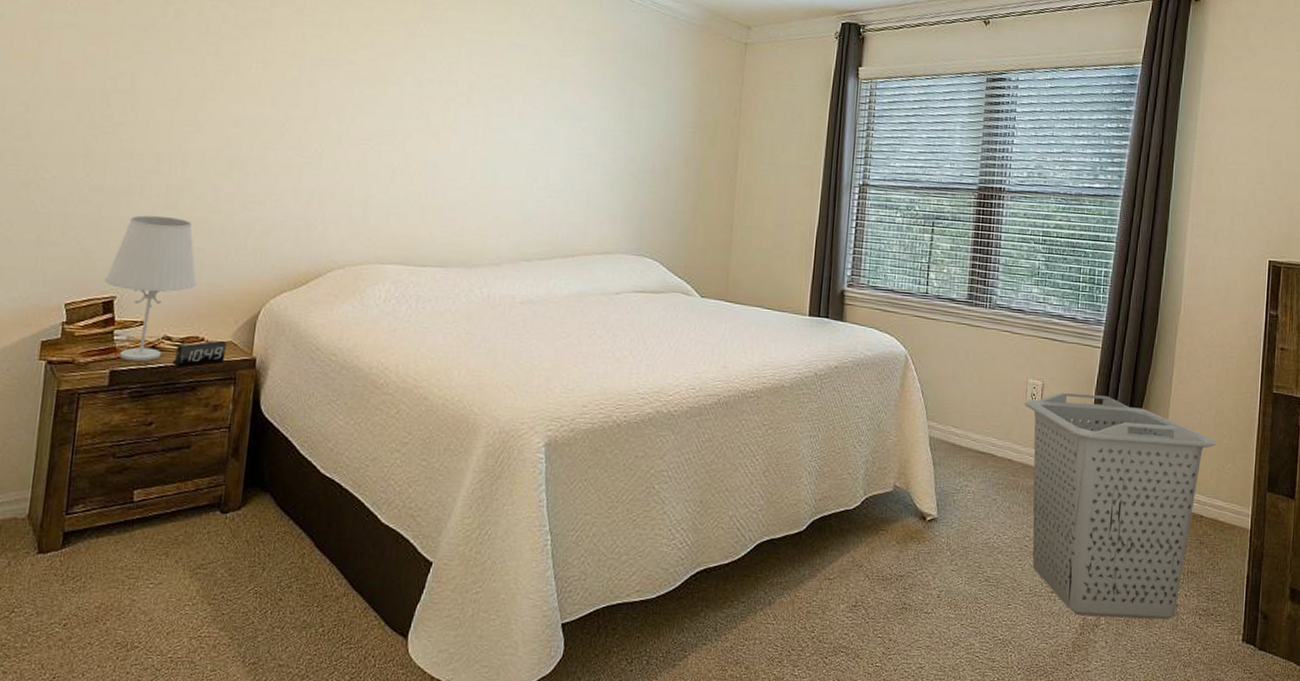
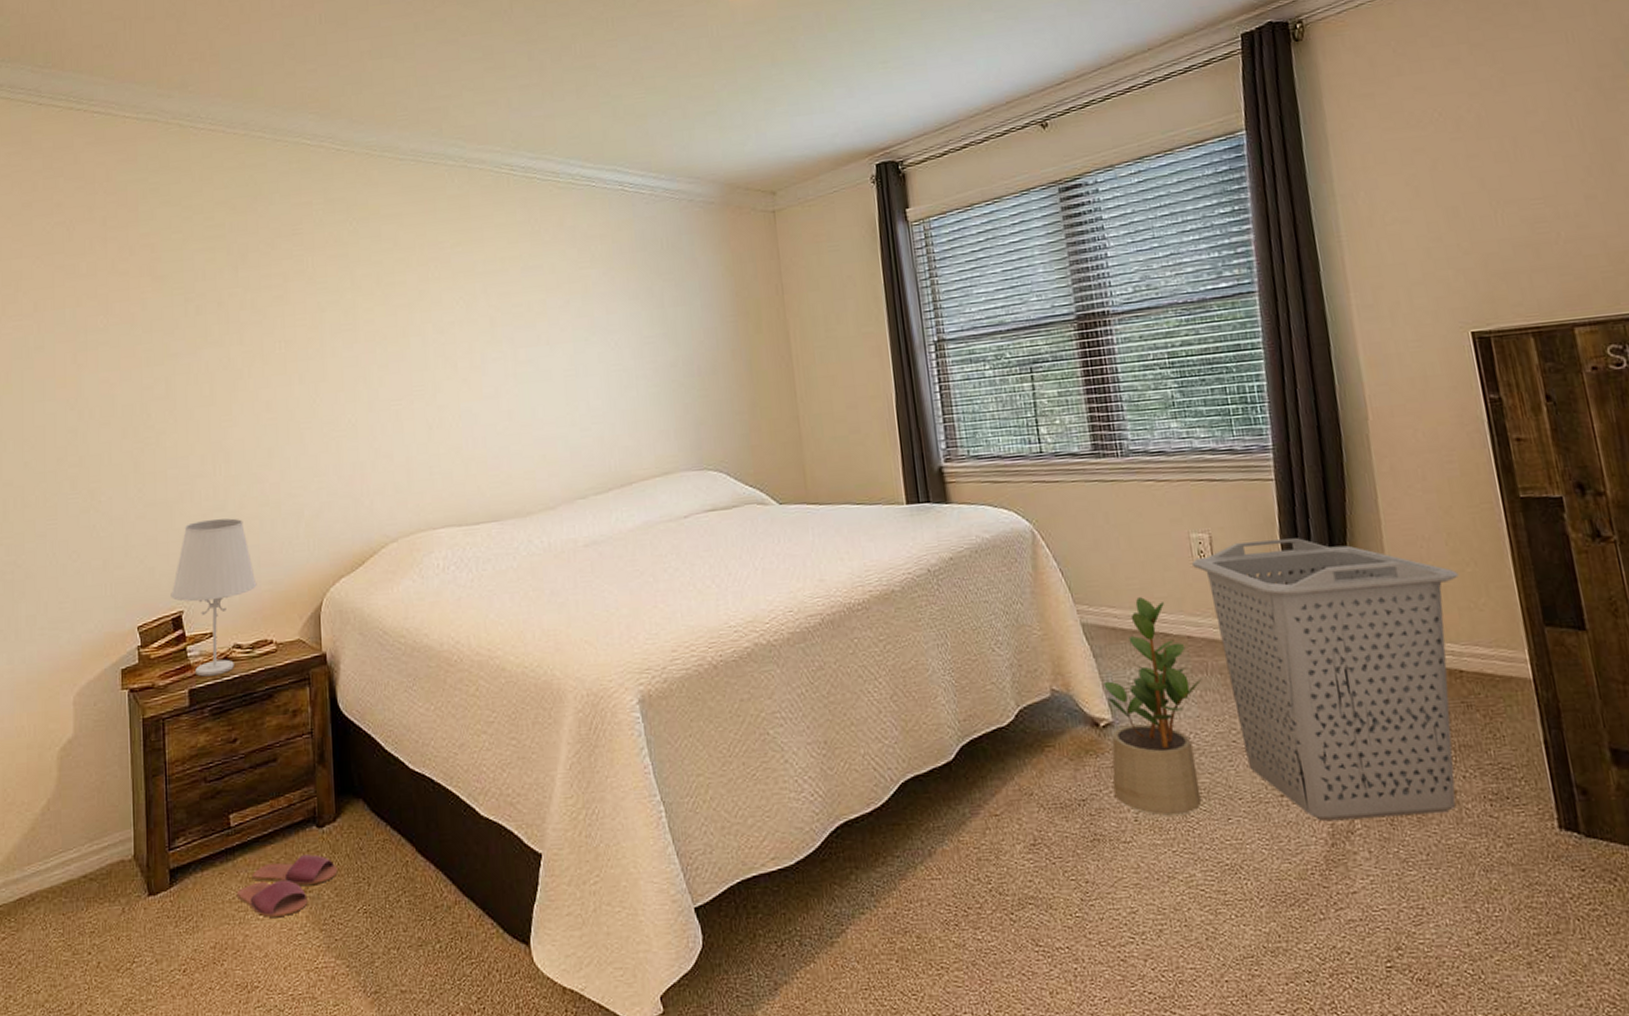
slippers: none [129,536,236,587] -> present [236,854,338,917]
alarm clock: present [172,340,227,368] -> none [246,639,296,676]
potted plant: none [926,423,1013,597] -> present [1103,597,1202,816]

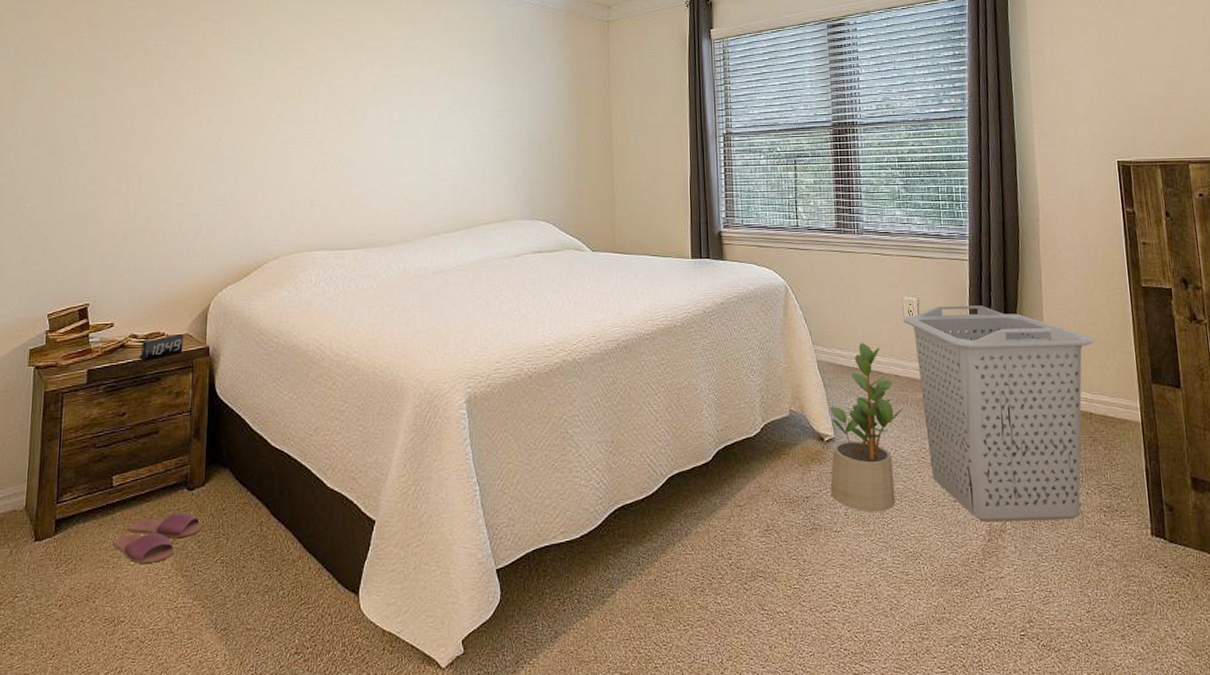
table lamp: present [170,518,257,677] -> none [79,230,156,360]
alarm clock: none [246,639,296,676] -> present [139,333,184,361]

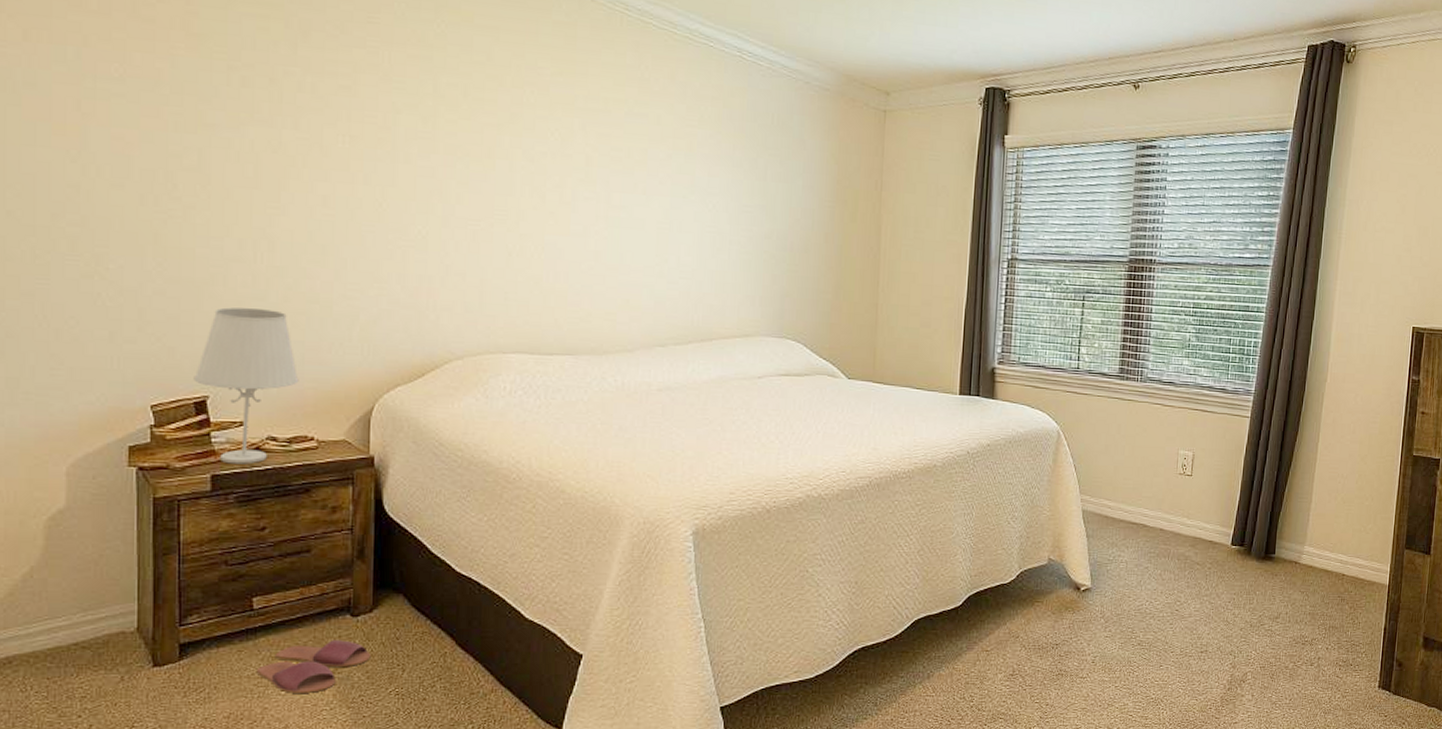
table lamp: none [79,230,156,360] -> present [193,307,299,464]
alarm clock: present [139,333,184,361] -> none [280,439,340,469]
potted plant: present [830,343,903,512] -> none [1081,495,1164,661]
laundry basket: present [902,306,1095,523] -> none [1175,463,1359,673]

